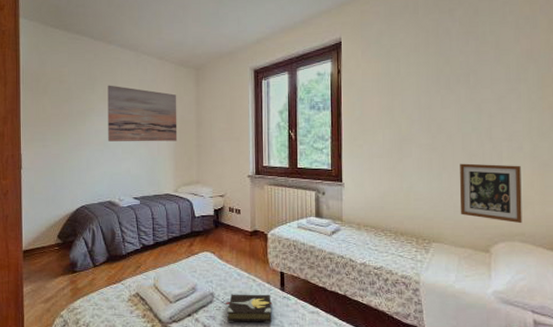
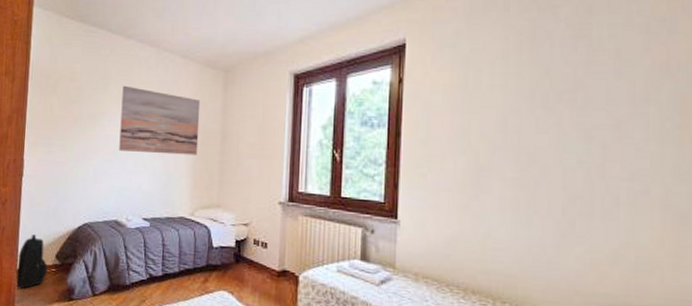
backpack: none [22,219,51,267] -> present [16,234,48,289]
picture frame: present [460,163,522,224] -> none [555,206,646,294]

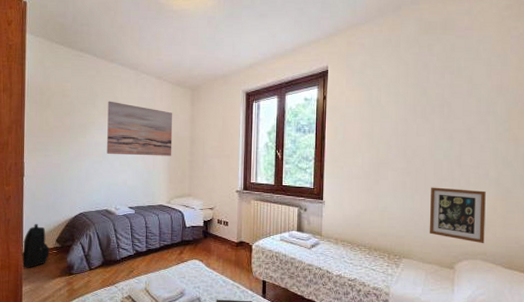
picture frame: none [555,206,646,294] -> present [429,187,486,244]

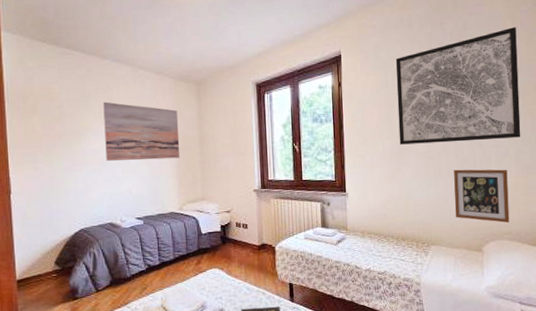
backpack: present [22,224,50,268] -> none [15,246,48,297]
wall art: none [379,52,506,161] -> present [395,27,521,145]

